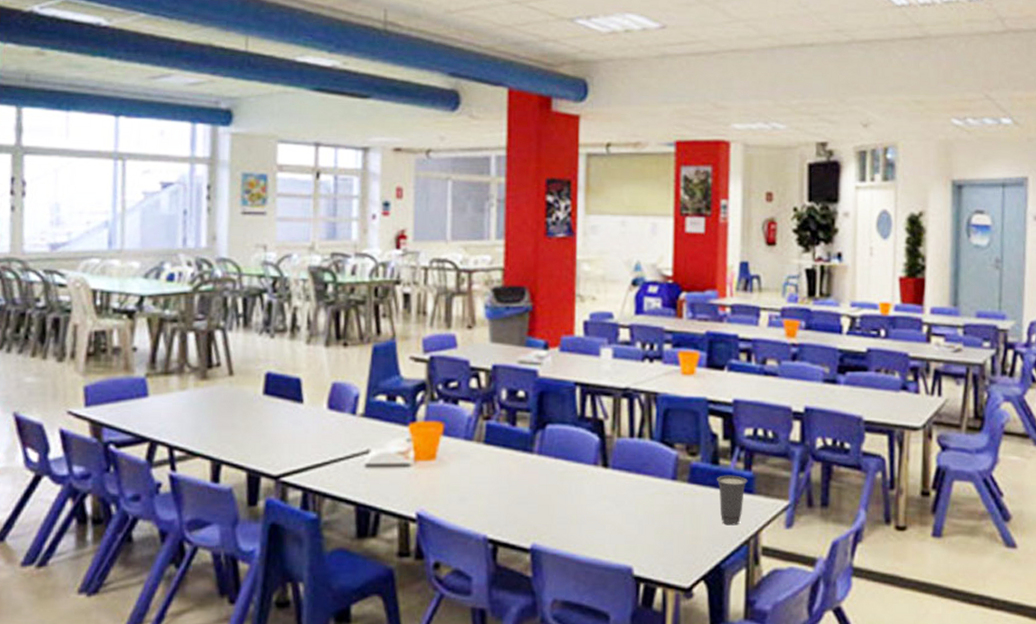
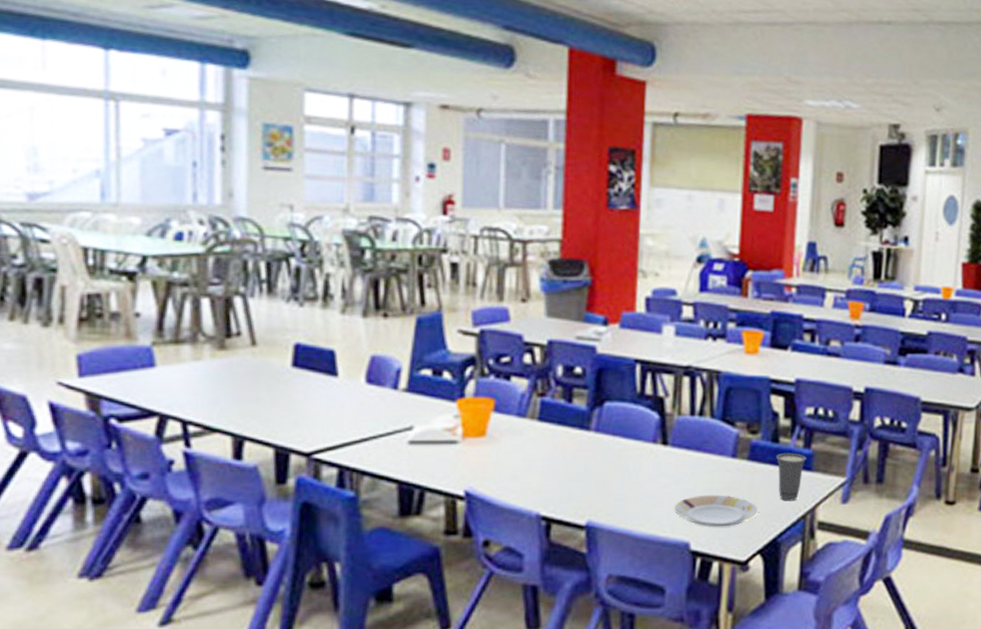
plate: none [616,518,701,552] -> present [674,495,759,527]

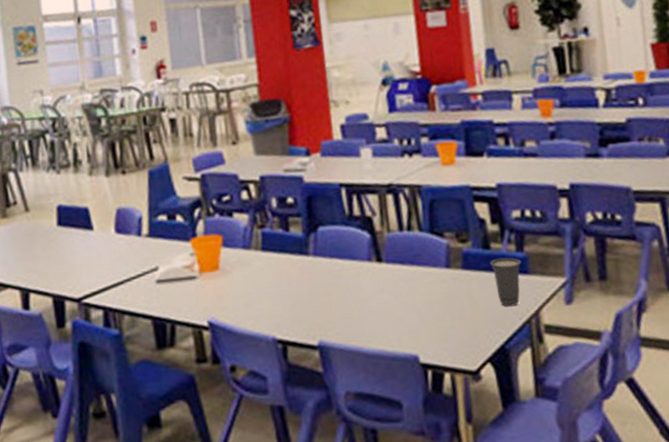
plate: present [674,495,759,527] -> none [398,306,482,339]

